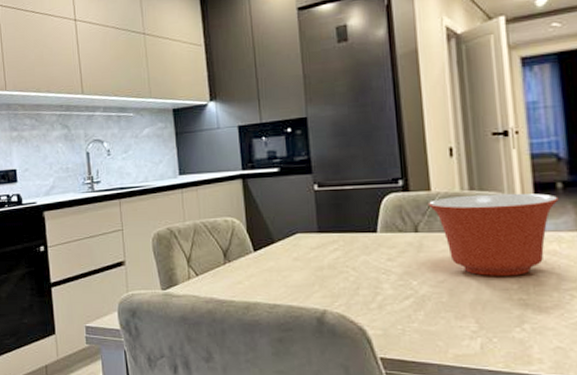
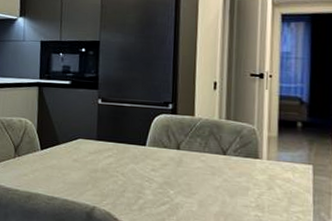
mixing bowl: present [428,193,559,276] -> none [191,123,297,196]

